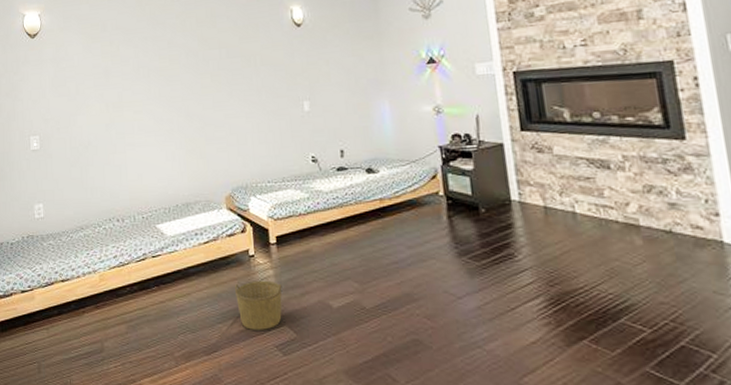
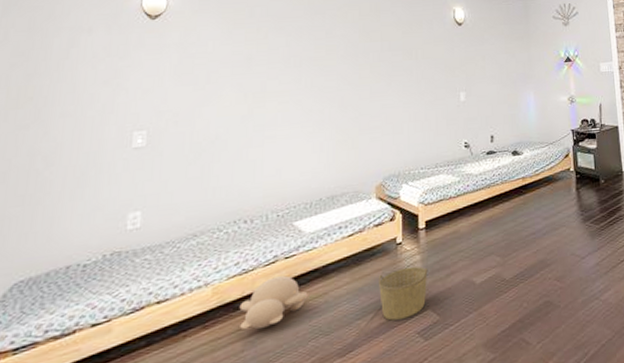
teddy bear: none [121,273,174,317] -> present [239,275,308,329]

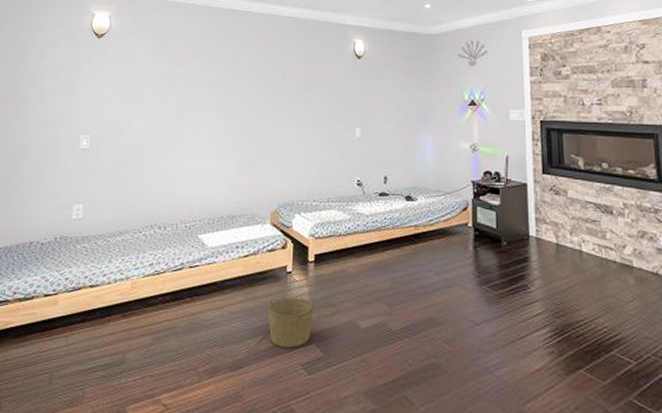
teddy bear: present [239,275,308,329] -> none [151,283,207,329]

